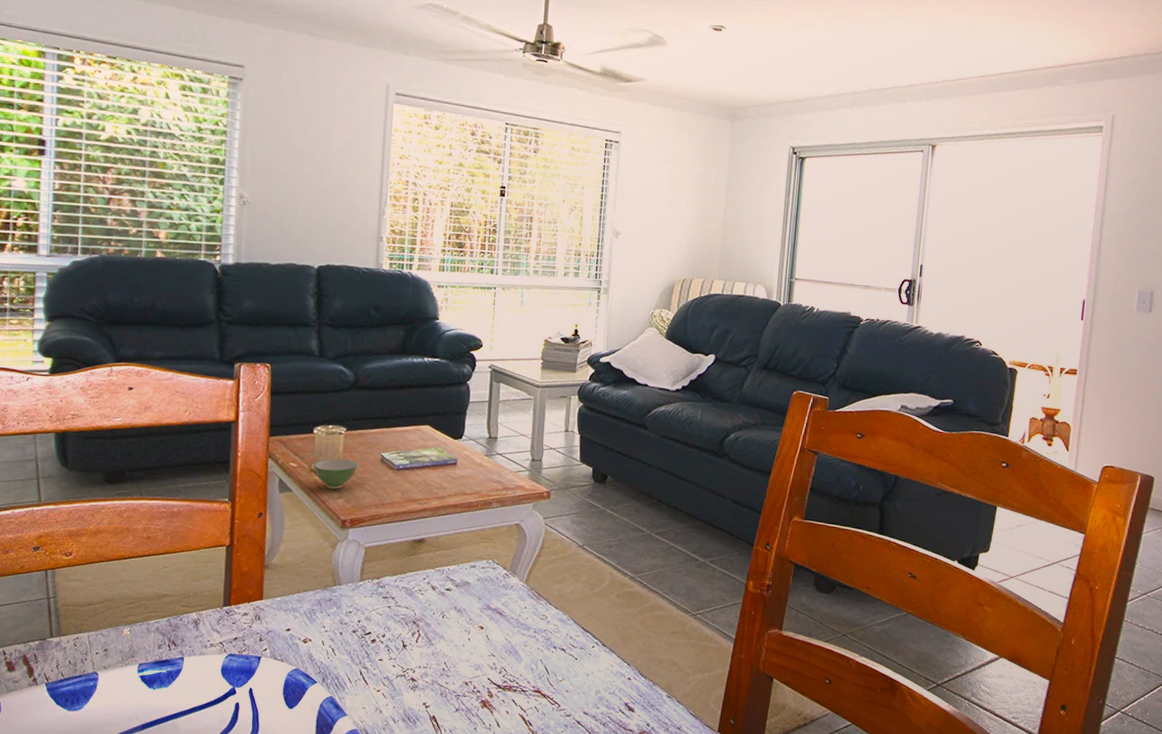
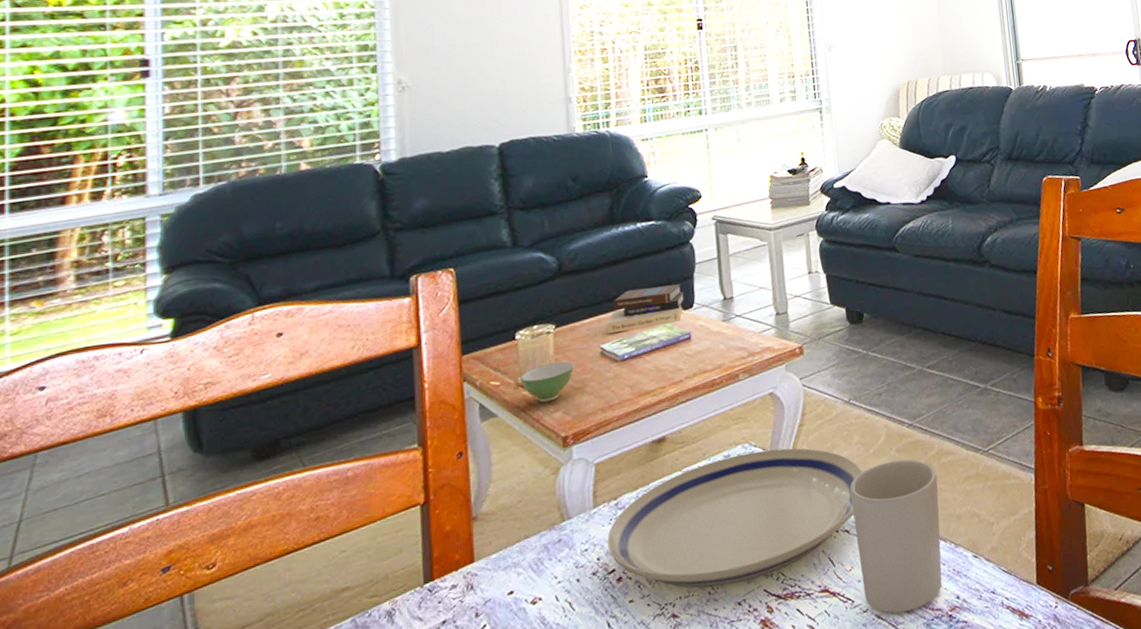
plate: none [367,567,585,668] -> present [607,448,863,588]
books: none [388,412,456,448] -> present [606,284,684,335]
mug: none [569,602,649,725] -> present [850,459,942,614]

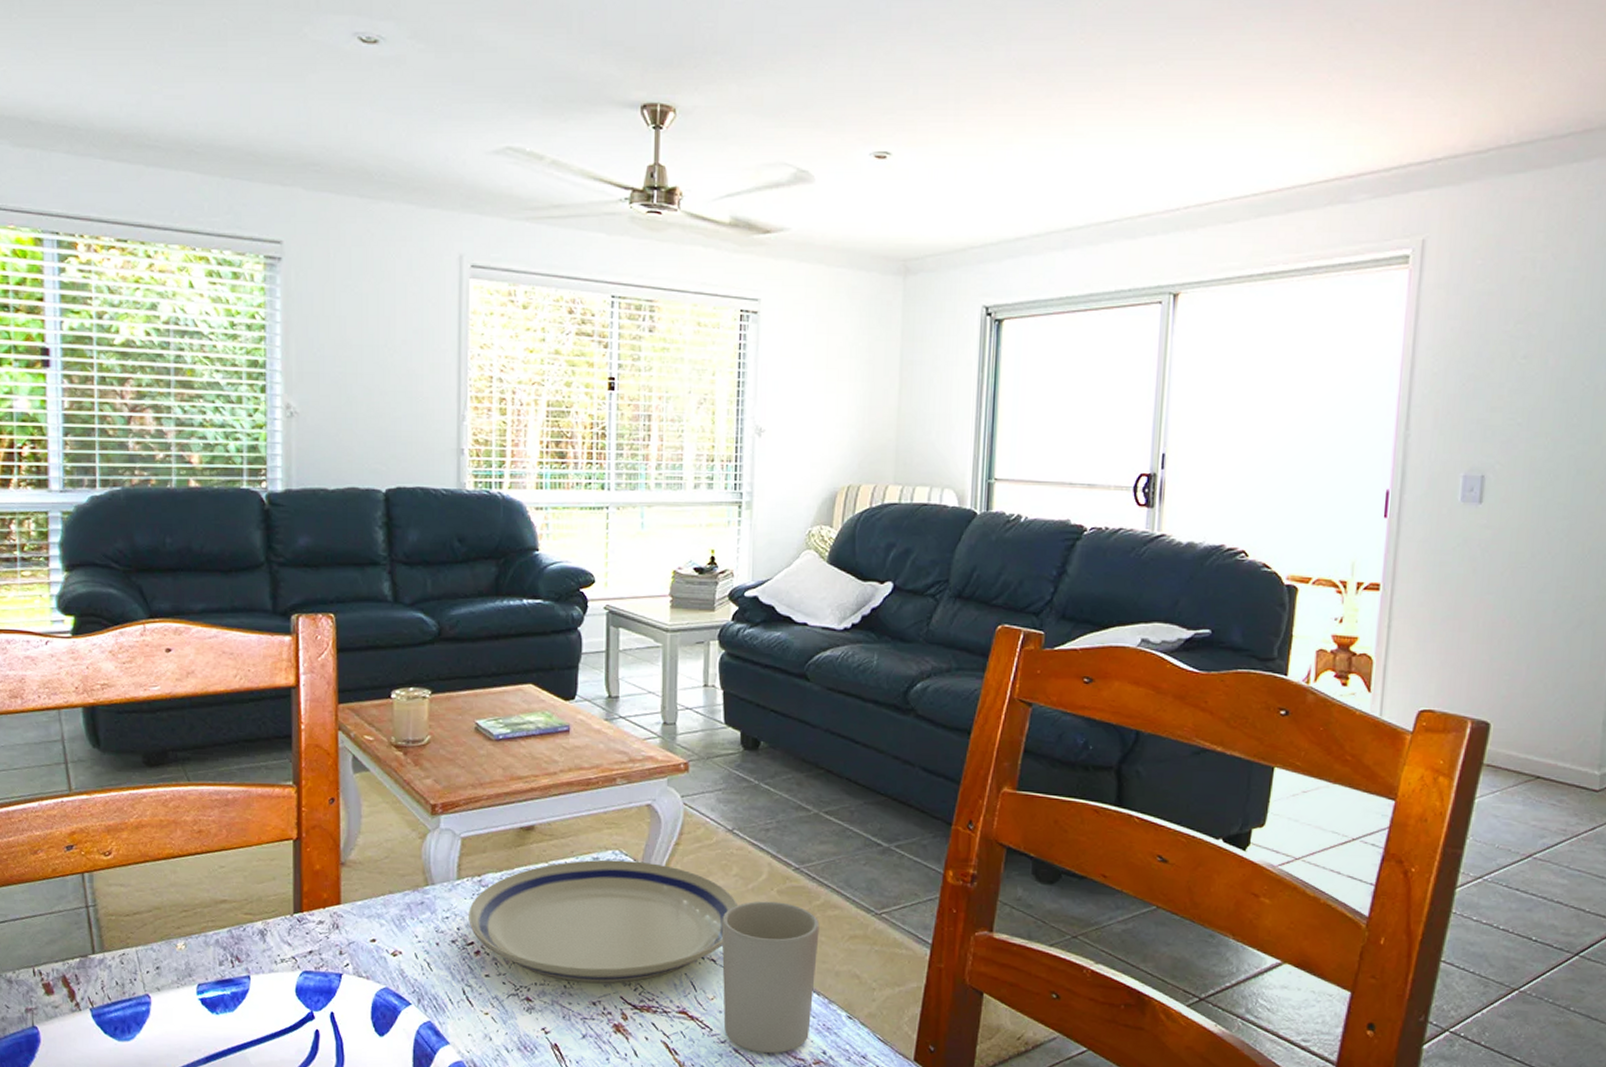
bowl: present [520,361,574,403] -> none [393,728,448,767]
books: present [606,284,684,335] -> none [483,668,566,712]

